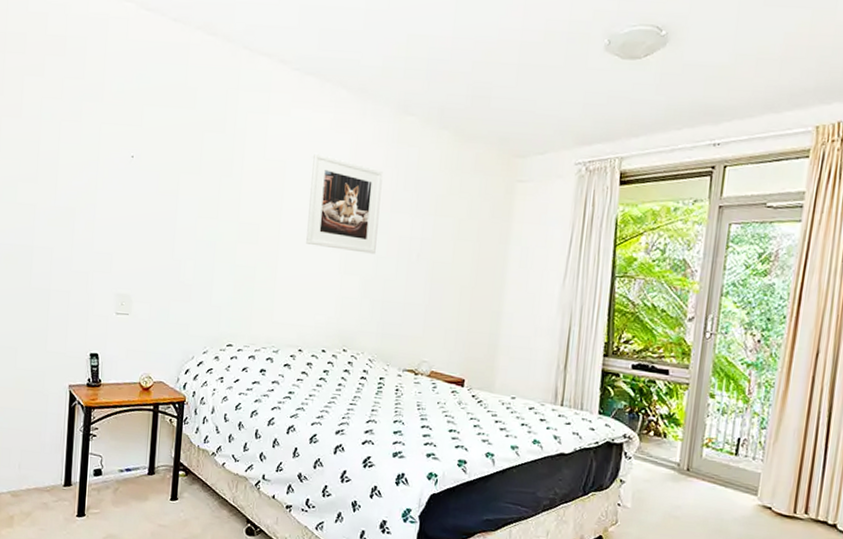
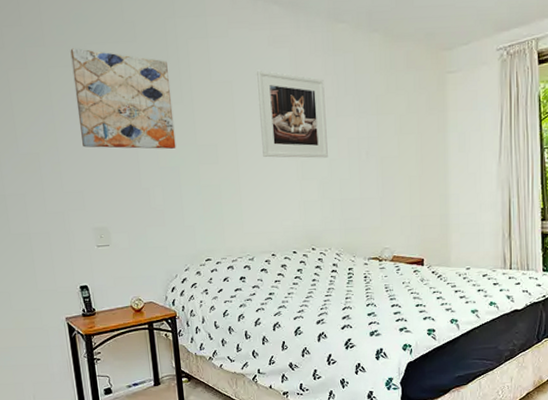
wall art: none [121,107,222,222] -> present [70,48,176,149]

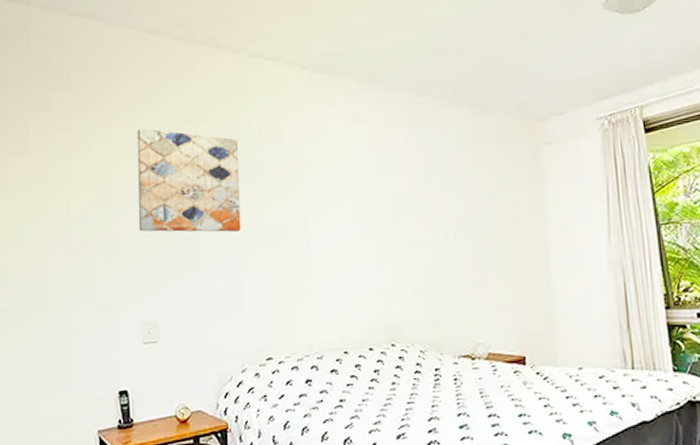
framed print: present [256,70,328,158] -> none [332,146,410,240]

